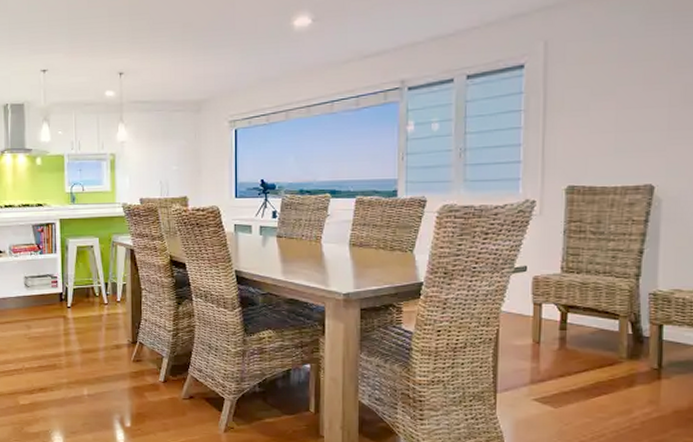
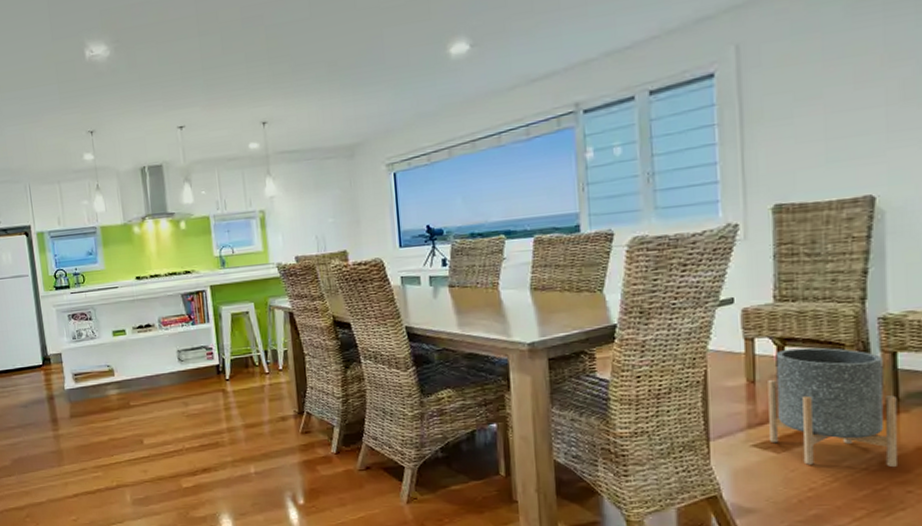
planter: none [548,315,660,428] -> present [768,347,899,468]

